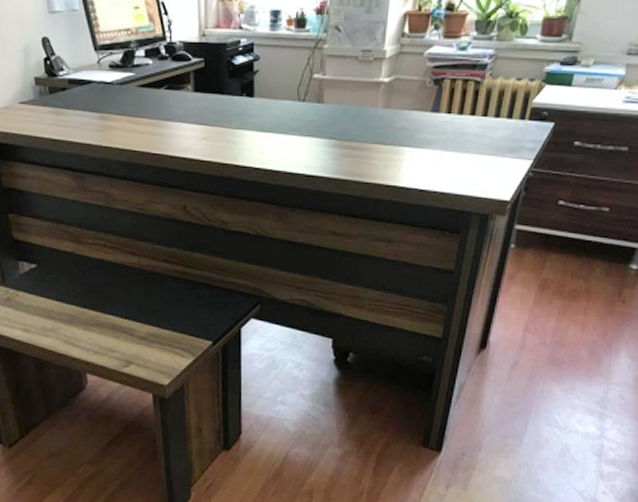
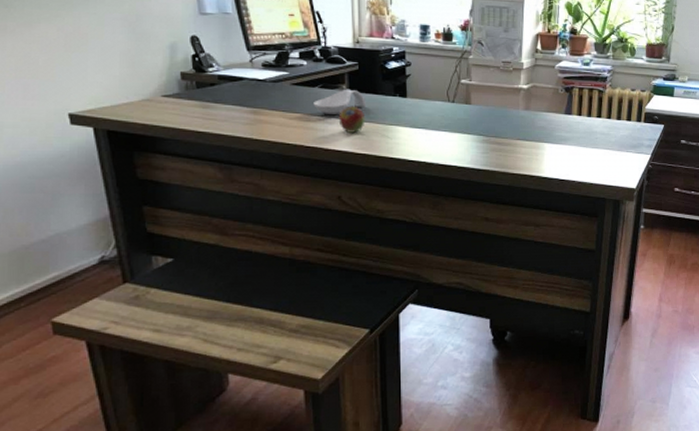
spoon rest: none [159,89,211,118] -> present [313,89,365,114]
fruit: none [184,108,211,138] -> present [338,106,365,133]

